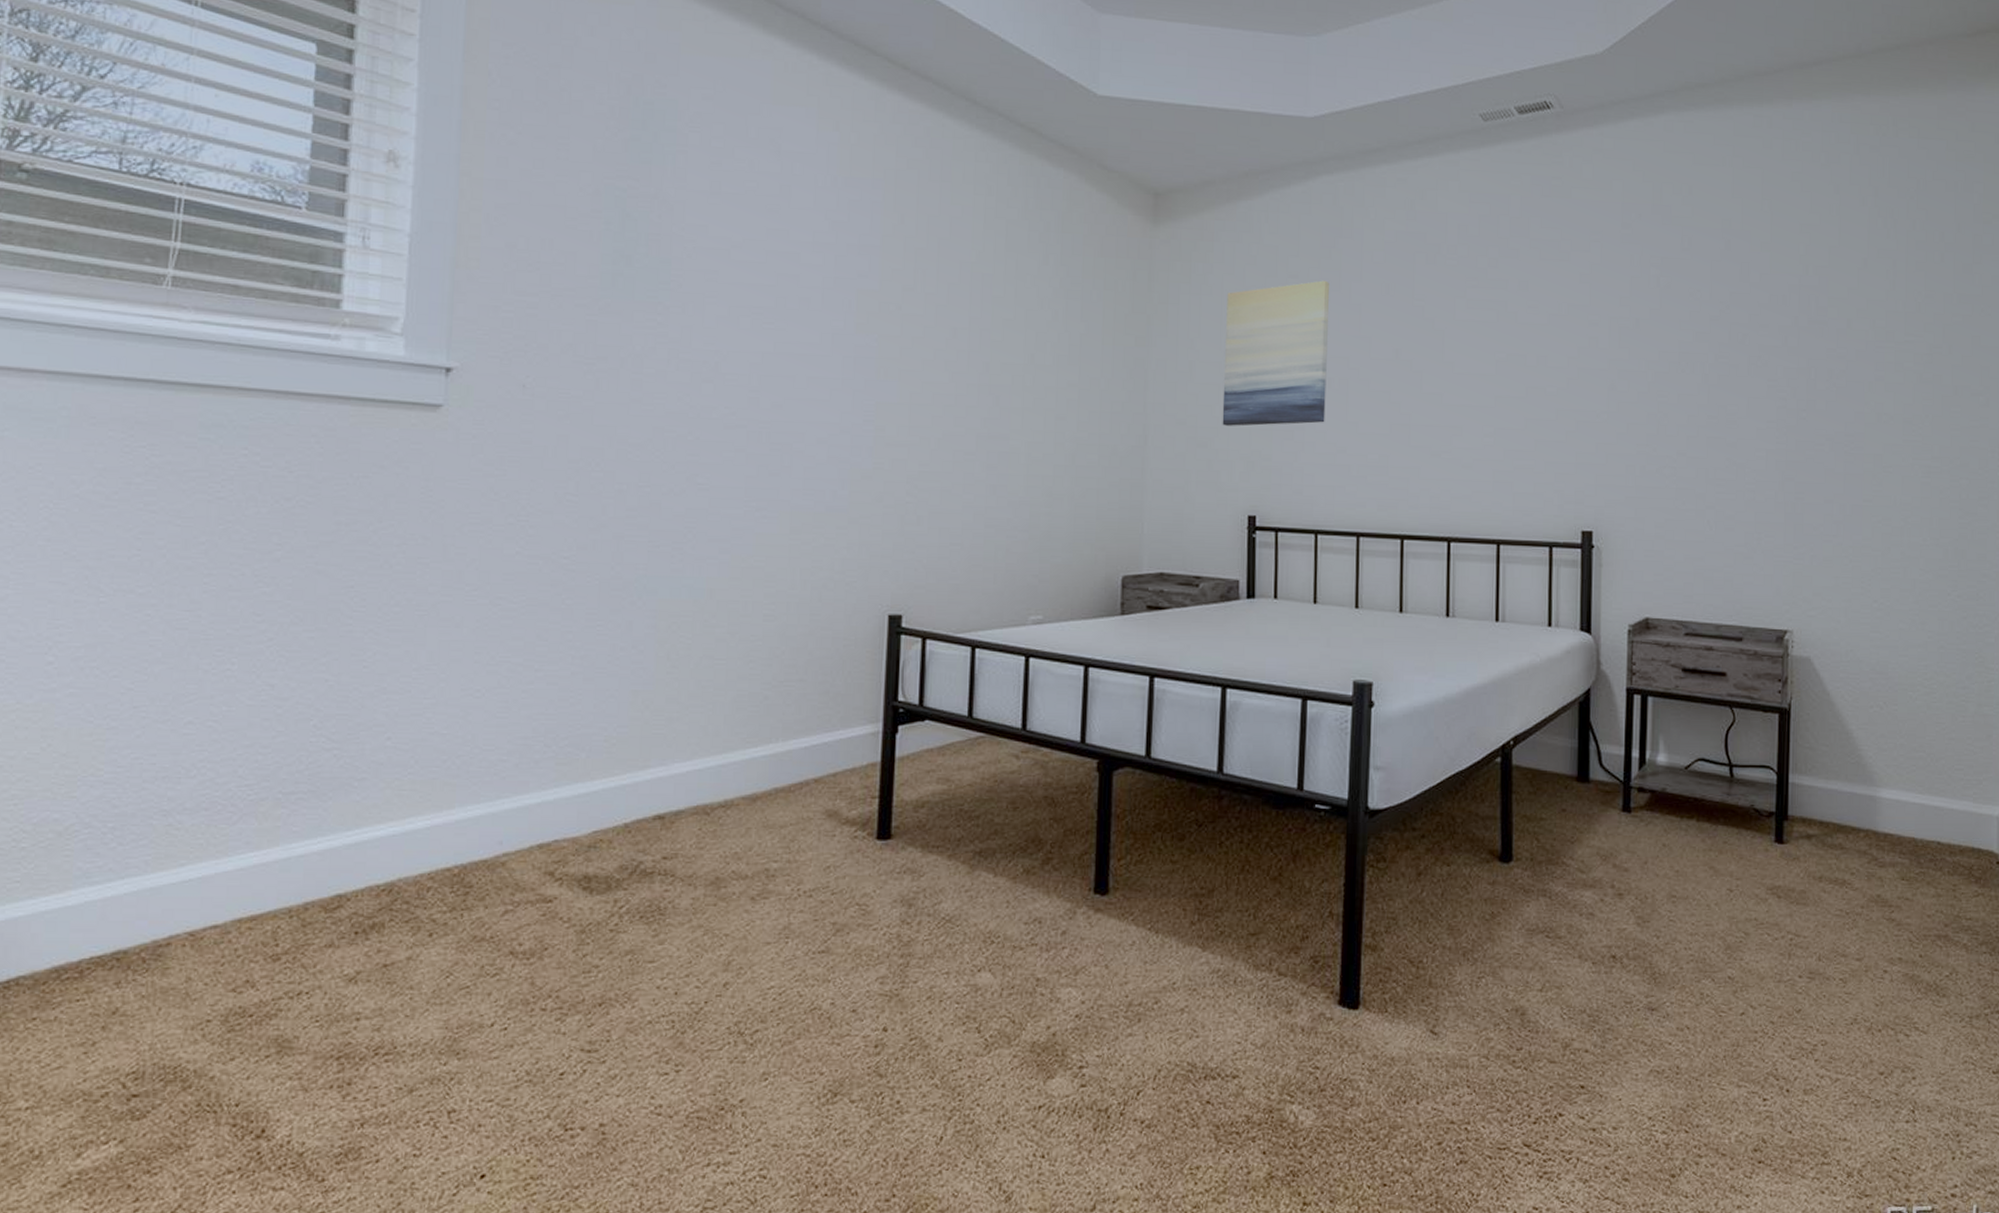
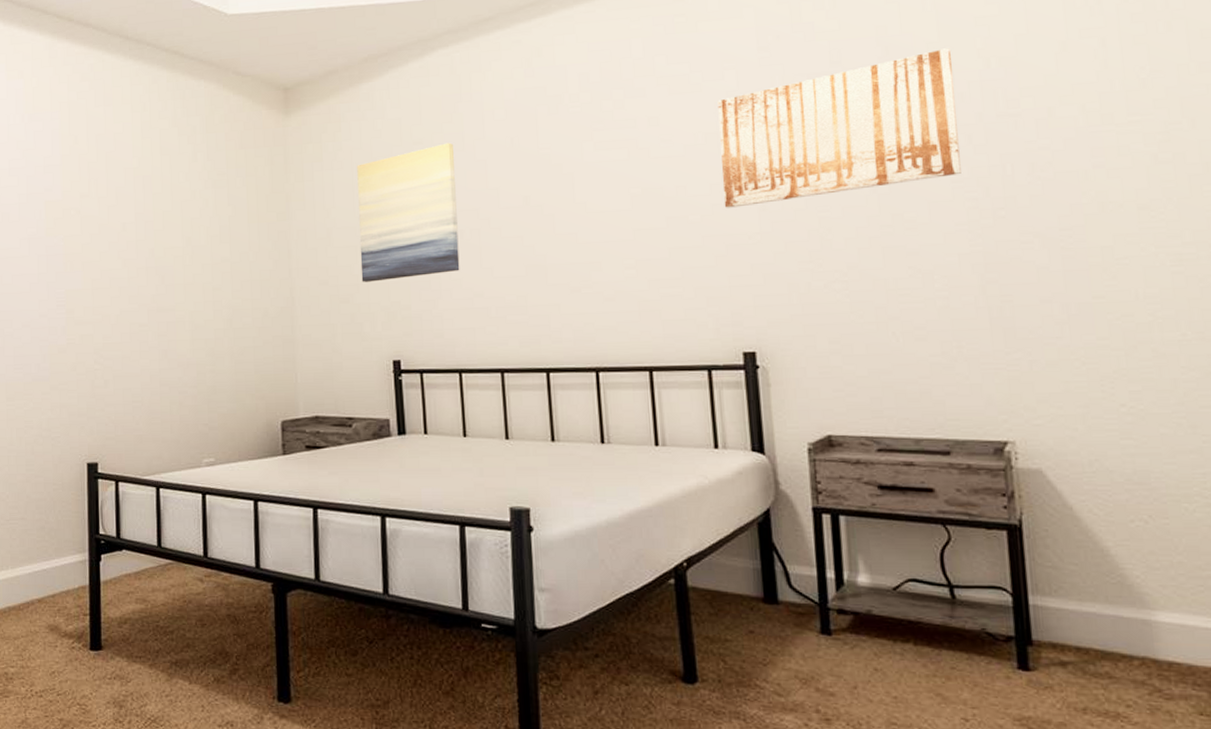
wall art: none [1578,250,1780,384] -> present [717,48,961,208]

